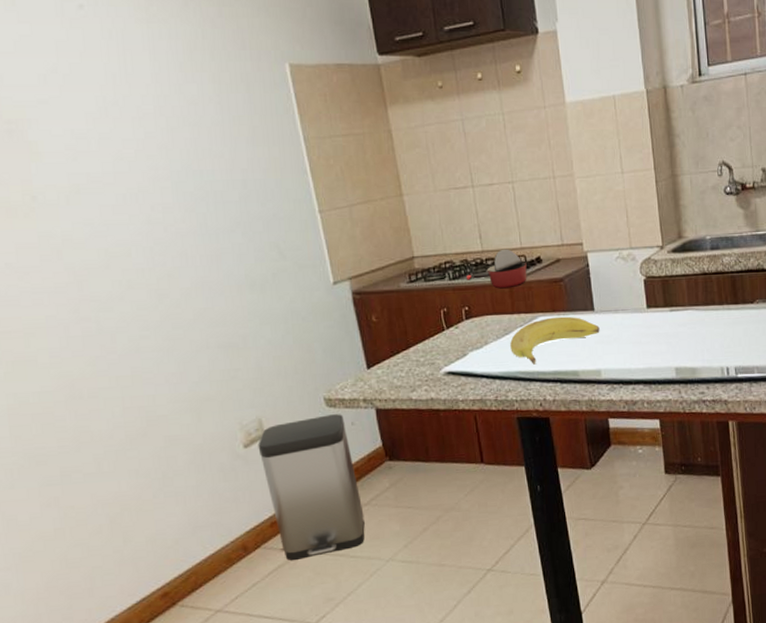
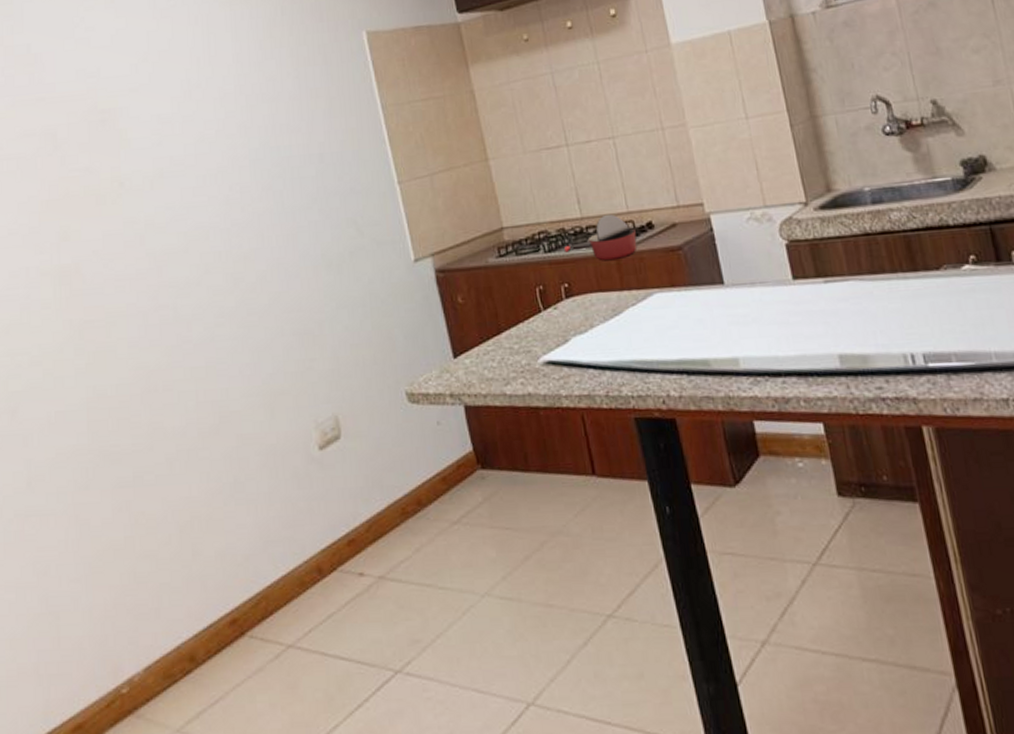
pedal bin: present [258,414,365,560] -> none [334,411,455,588]
fruit: present [510,316,600,365] -> none [620,292,734,352]

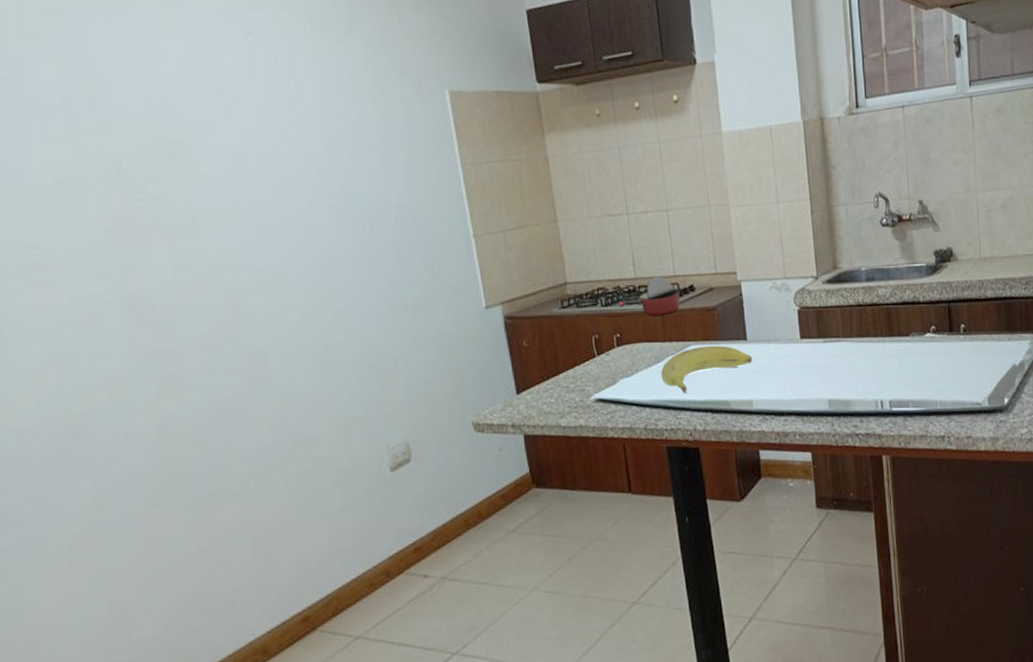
fruit: none [620,292,734,352] -> present [661,345,752,394]

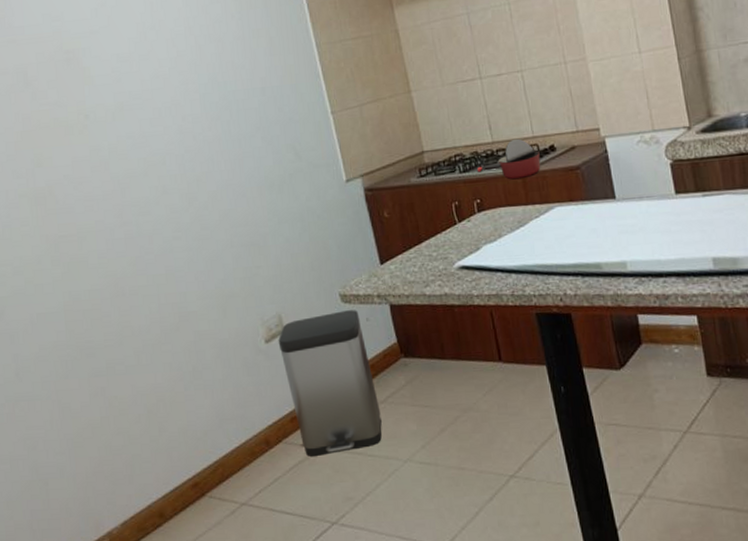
pedal bin: none [404,439,509,587] -> present [278,310,382,456]
fruit: present [661,345,752,394] -> none [525,205,623,257]

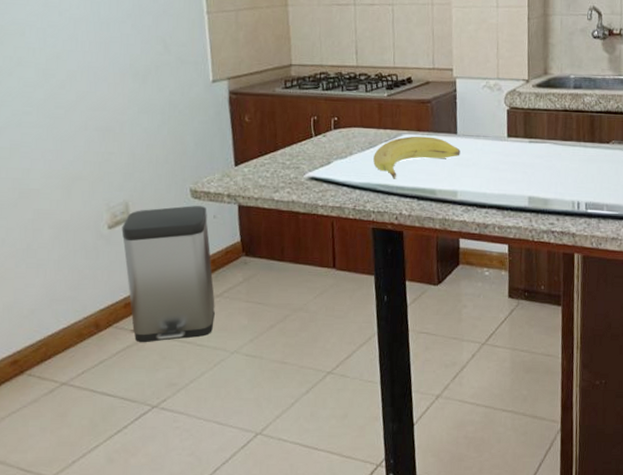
saucepan: present [477,138,541,180] -> none [339,66,398,104]
fruit: none [525,205,623,257] -> present [373,136,461,179]

